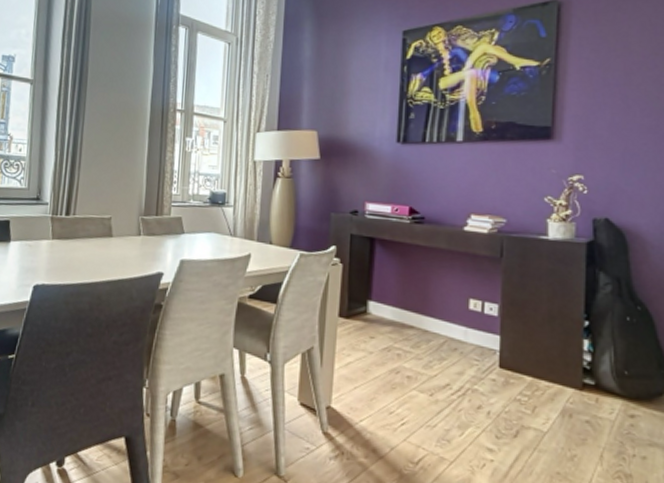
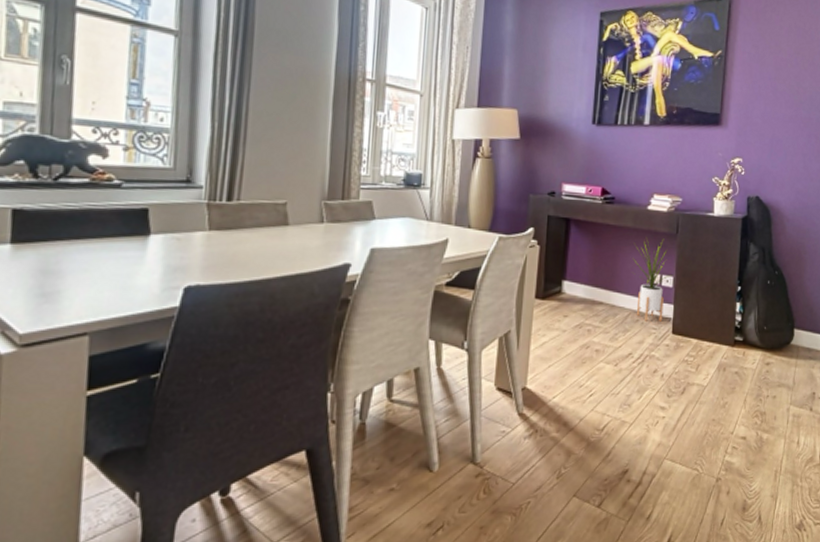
house plant: none [447,262,497,353] -> present [632,238,673,321]

